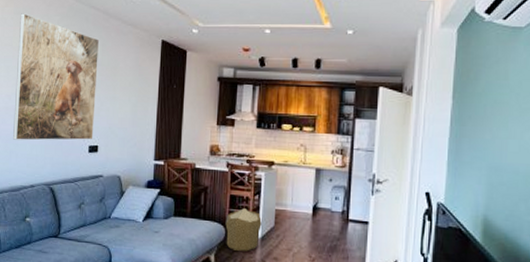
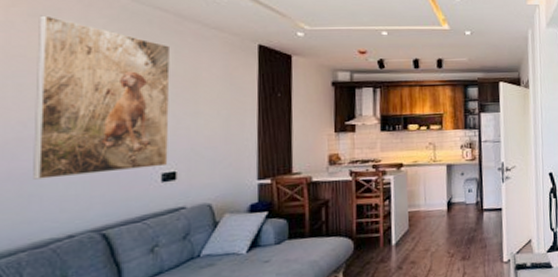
pouf: present [225,208,262,251] -> none [353,216,395,263]

